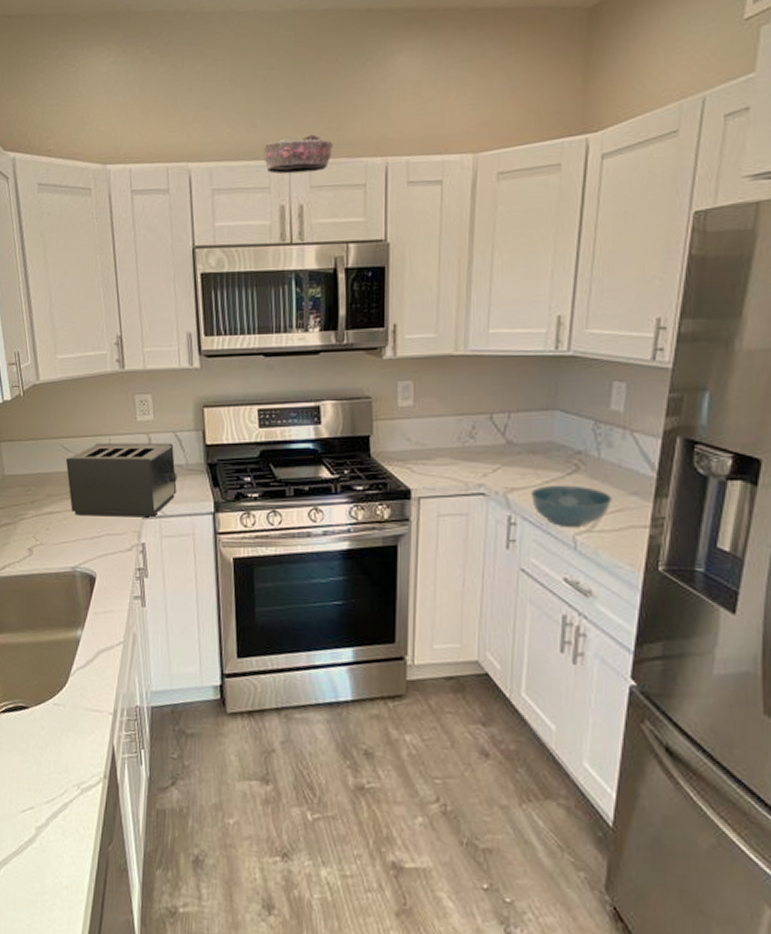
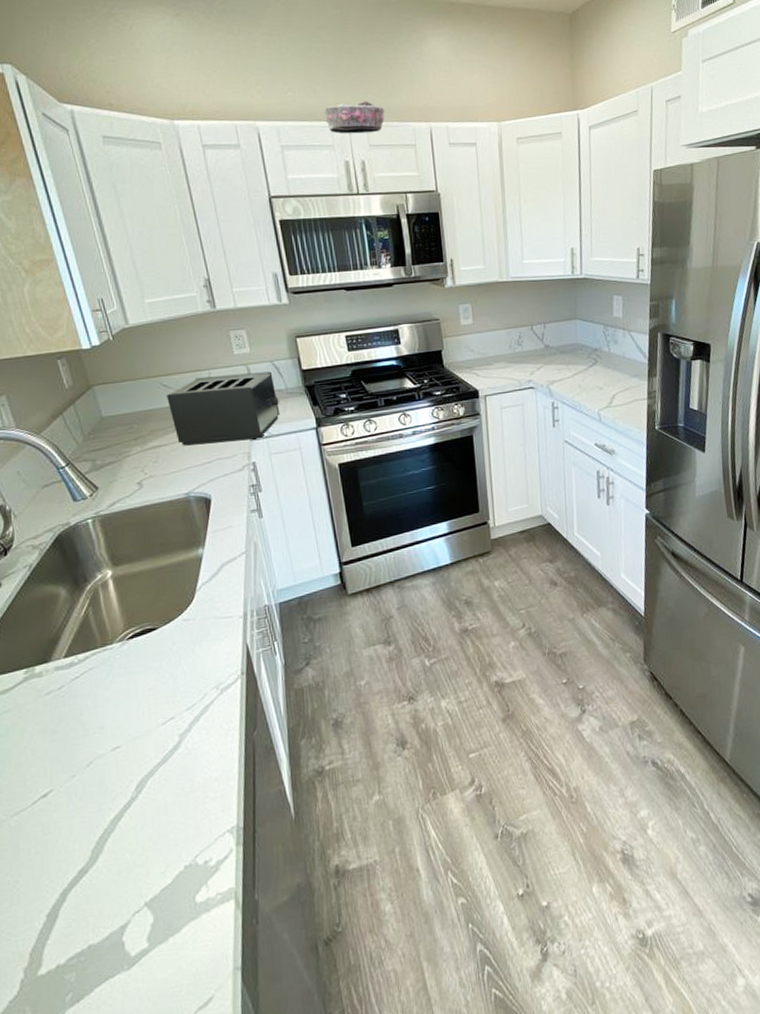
bowl: present [532,484,613,528] -> none [566,374,622,406]

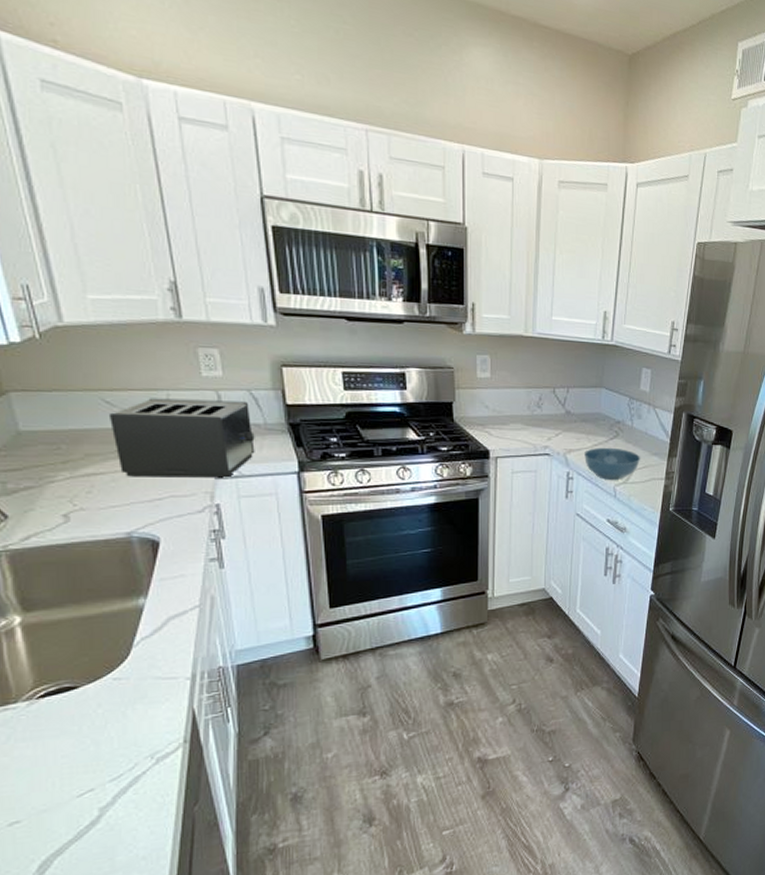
decorative basket: present [324,101,385,134] -> none [339,101,412,144]
bowl: none [566,374,622,406] -> present [584,447,641,481]

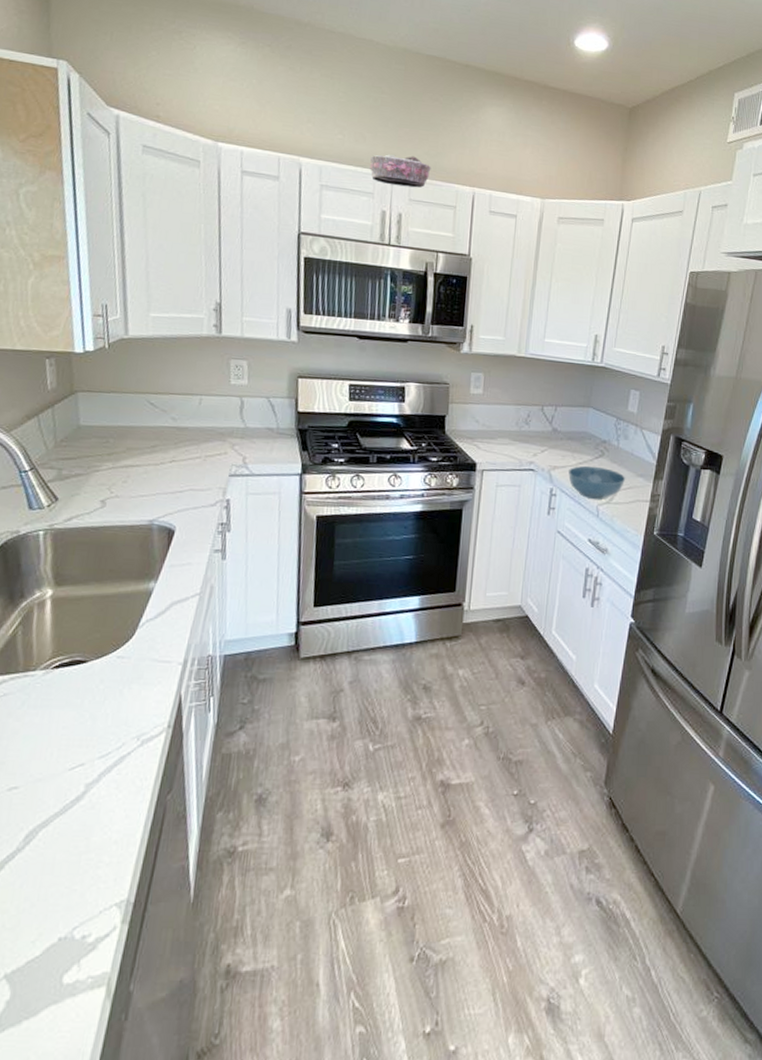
toaster: present [110,398,255,478] -> none [151,401,268,476]
decorative basket: none [339,101,412,144] -> present [370,154,431,188]

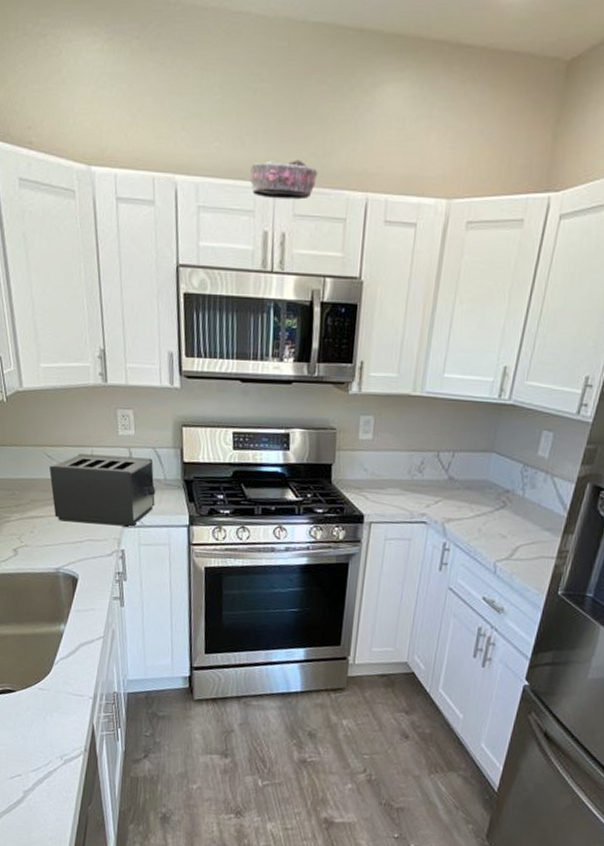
toaster: none [151,401,268,476] -> present [49,453,156,527]
bowl: present [568,465,626,500] -> none [464,518,530,556]

